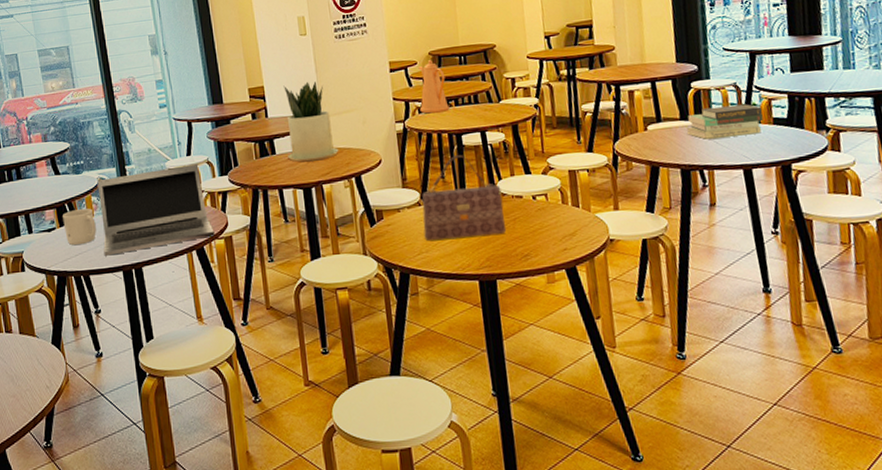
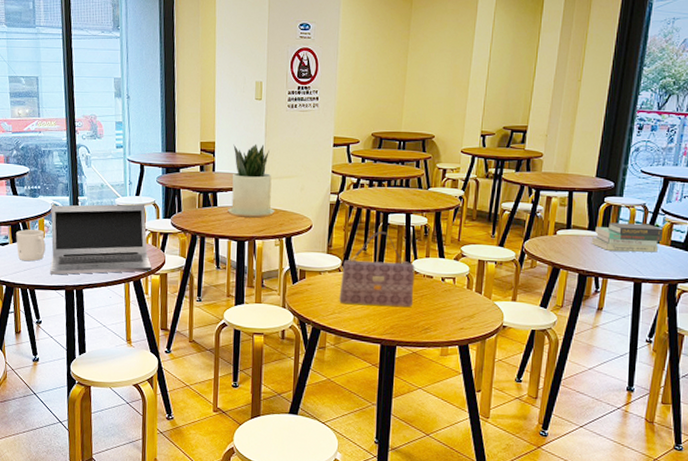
coffee pot: present [418,60,450,114] -> none [354,141,383,191]

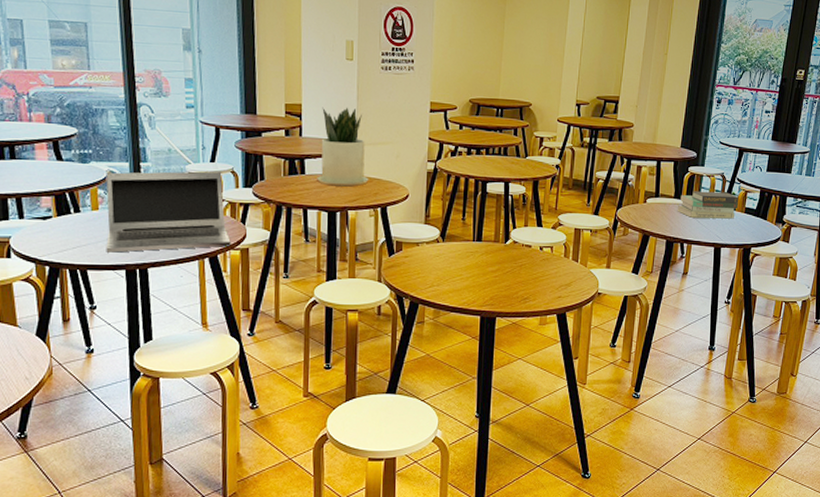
mug: present [16,229,46,262] -> none [61,200,100,238]
handbag: present [339,232,415,308] -> none [438,201,514,278]

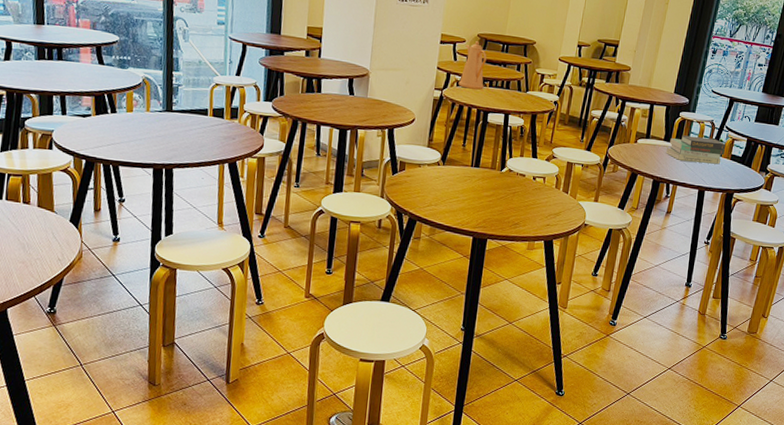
laptop: present [106,171,231,253] -> none [137,79,249,154]
planter: present [317,107,369,187] -> none [331,32,379,108]
coffee pot: none [452,107,481,159] -> present [458,41,487,90]

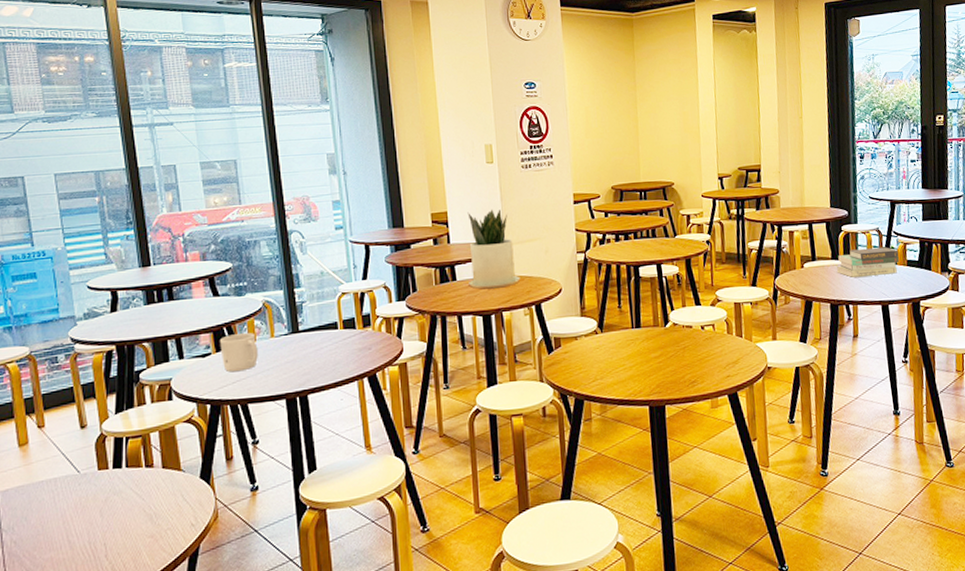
mug: none [100,101,134,136] -> present [220,333,258,372]
planter: none [331,32,379,108] -> present [467,209,521,290]
coffee pot: present [458,41,487,90] -> none [600,194,629,246]

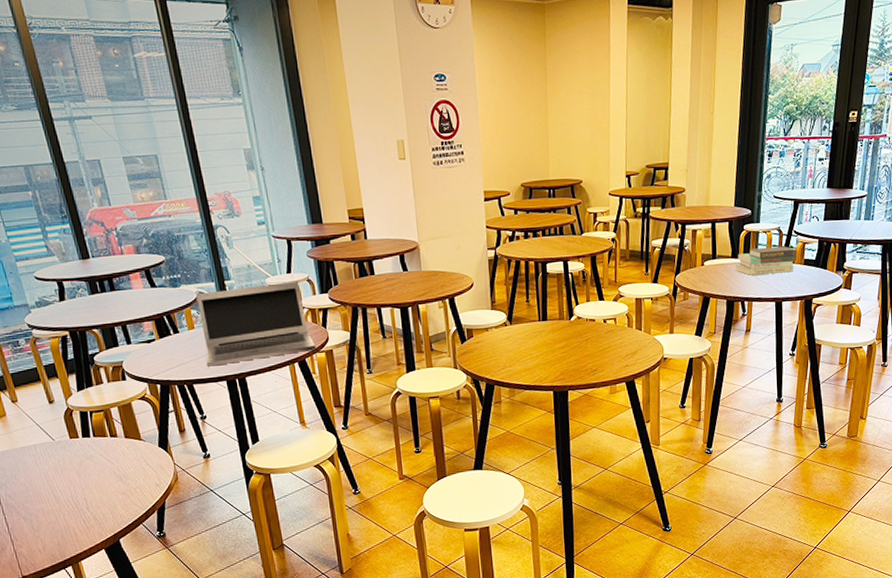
mug: present [220,333,258,372] -> none [162,321,198,357]
laptop: none [261,289,388,383] -> present [196,282,316,367]
planter: present [467,209,521,290] -> none [382,206,435,284]

